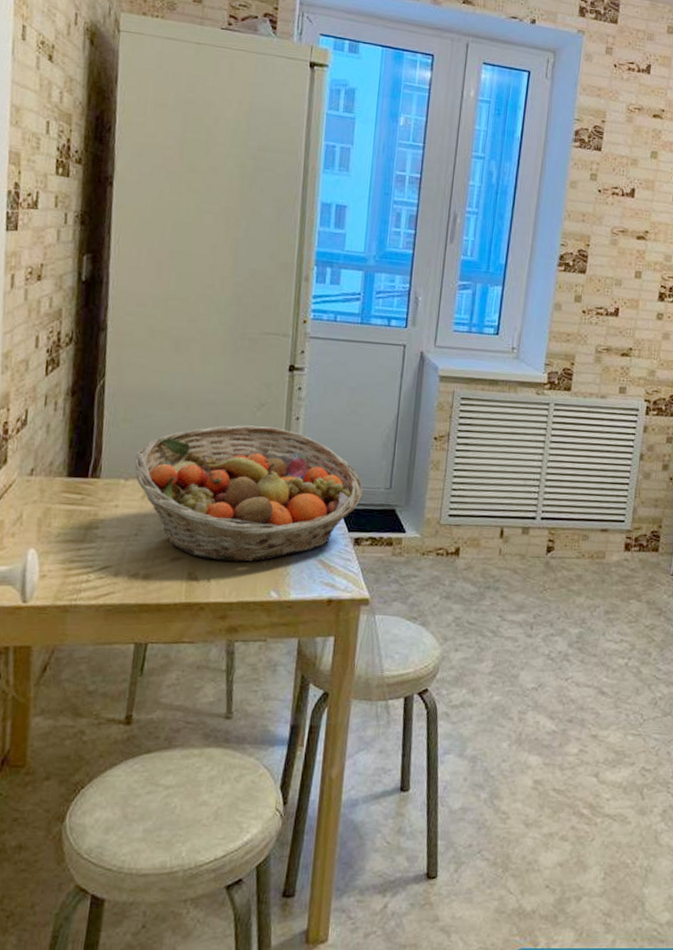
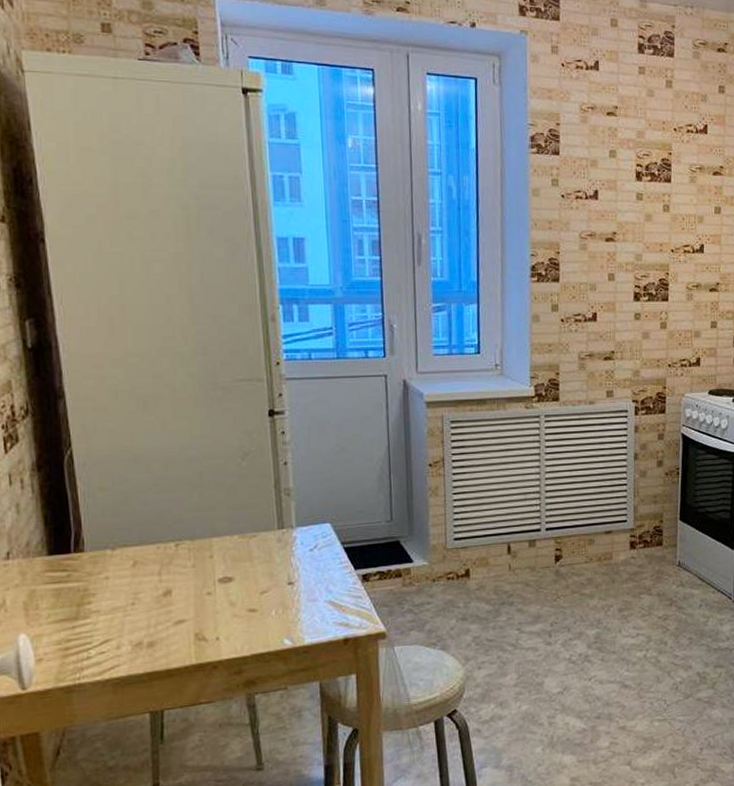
fruit basket: present [134,425,363,562] -> none [119,475,365,618]

